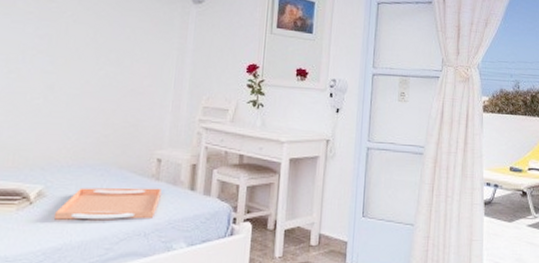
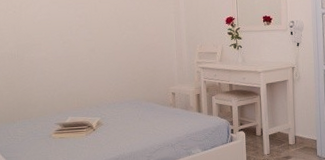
serving tray: present [55,187,162,220] -> none [111,113,179,140]

